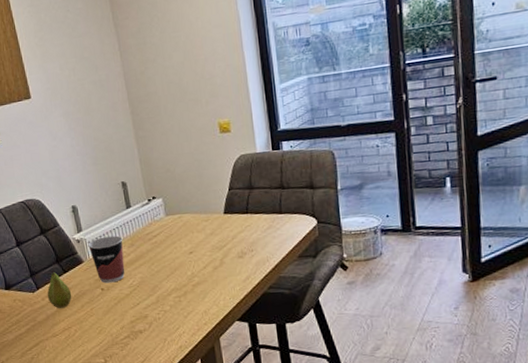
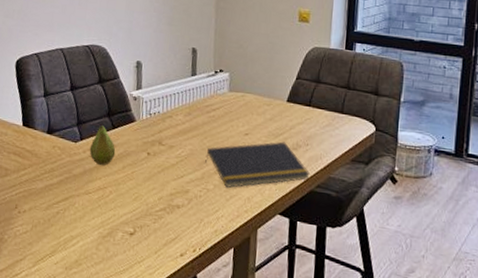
cup: present [88,235,125,283] -> none [144,99,181,149]
notepad: none [156,252,260,305] -> present [205,141,310,188]

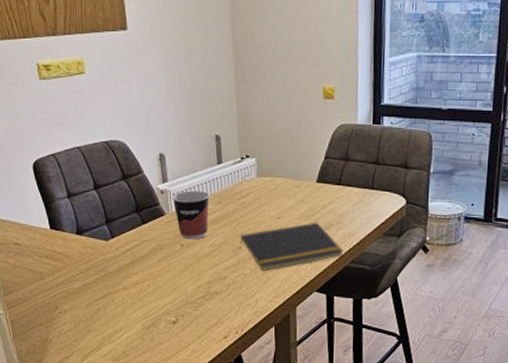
fruit: present [89,123,116,165] -> none [122,219,149,260]
cup: none [144,99,181,149] -> present [172,191,210,240]

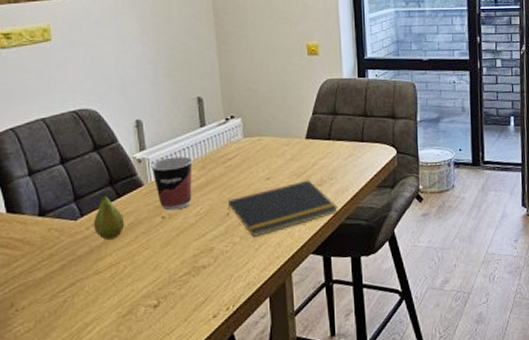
fruit: none [122,219,149,260] -> present [93,194,125,240]

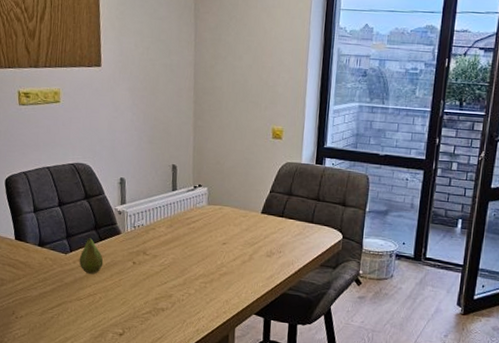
cup: present [151,156,193,211] -> none [128,213,163,259]
notepad: present [227,180,338,237] -> none [186,249,282,292]

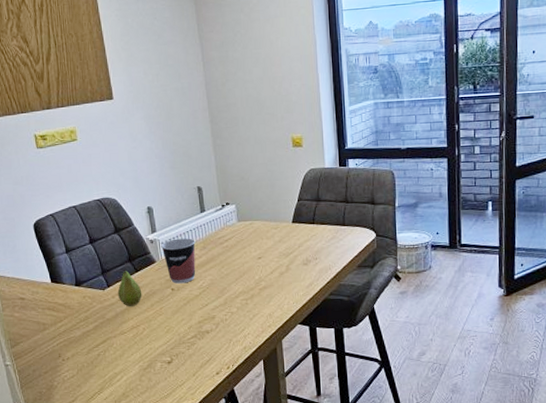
cup: none [128,213,163,259] -> present [161,238,196,284]

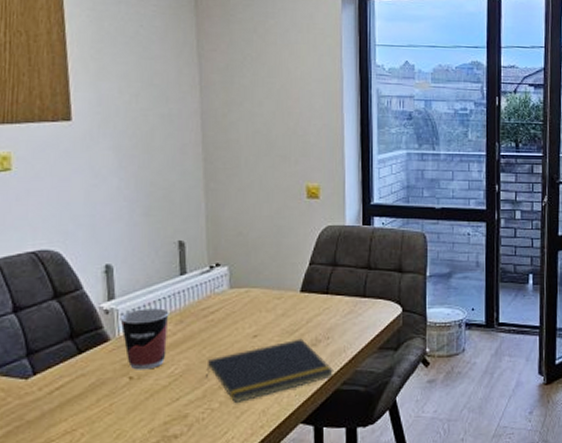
fruit: present [117,269,142,306] -> none [47,349,85,402]
notepad: none [225,259,322,308] -> present [206,338,333,402]

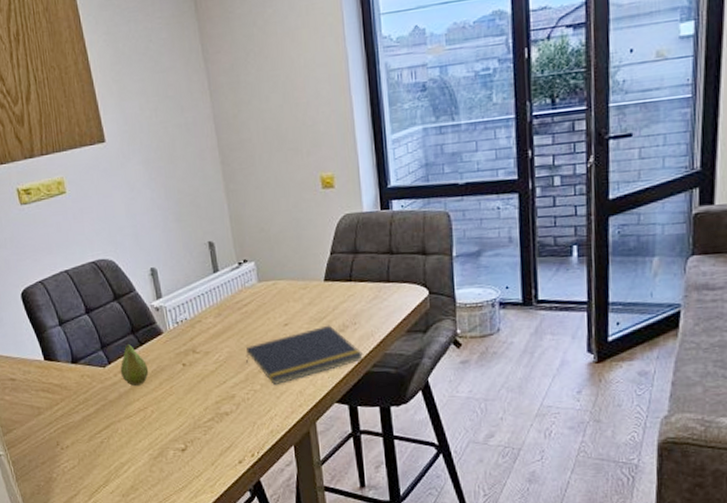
fruit: none [47,349,85,402] -> present [120,342,149,386]
cup: present [120,308,169,370] -> none [168,303,211,358]

